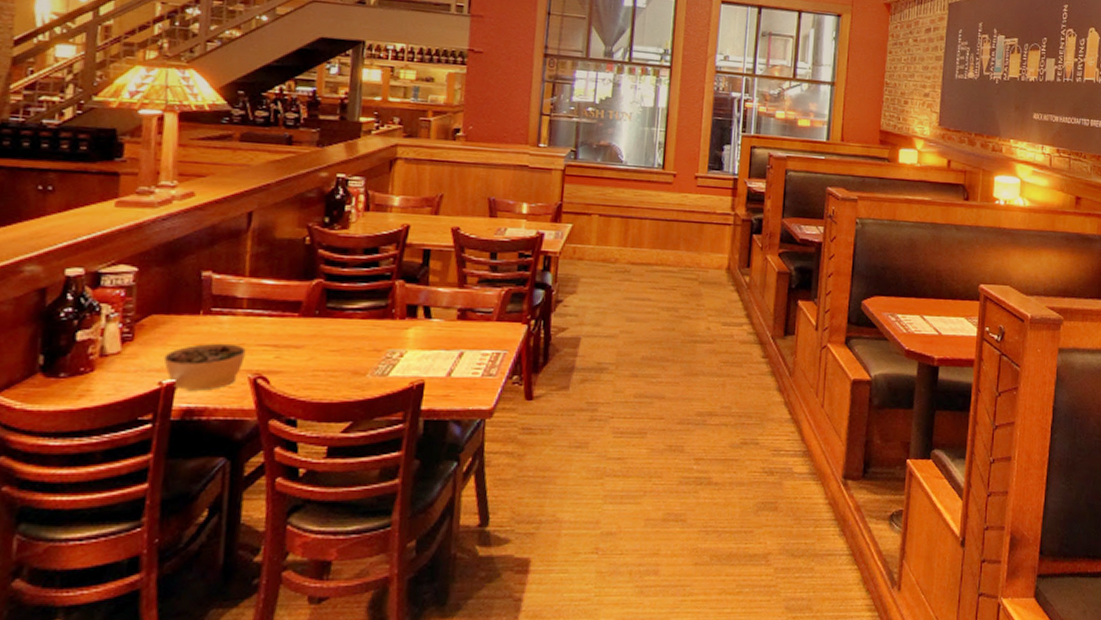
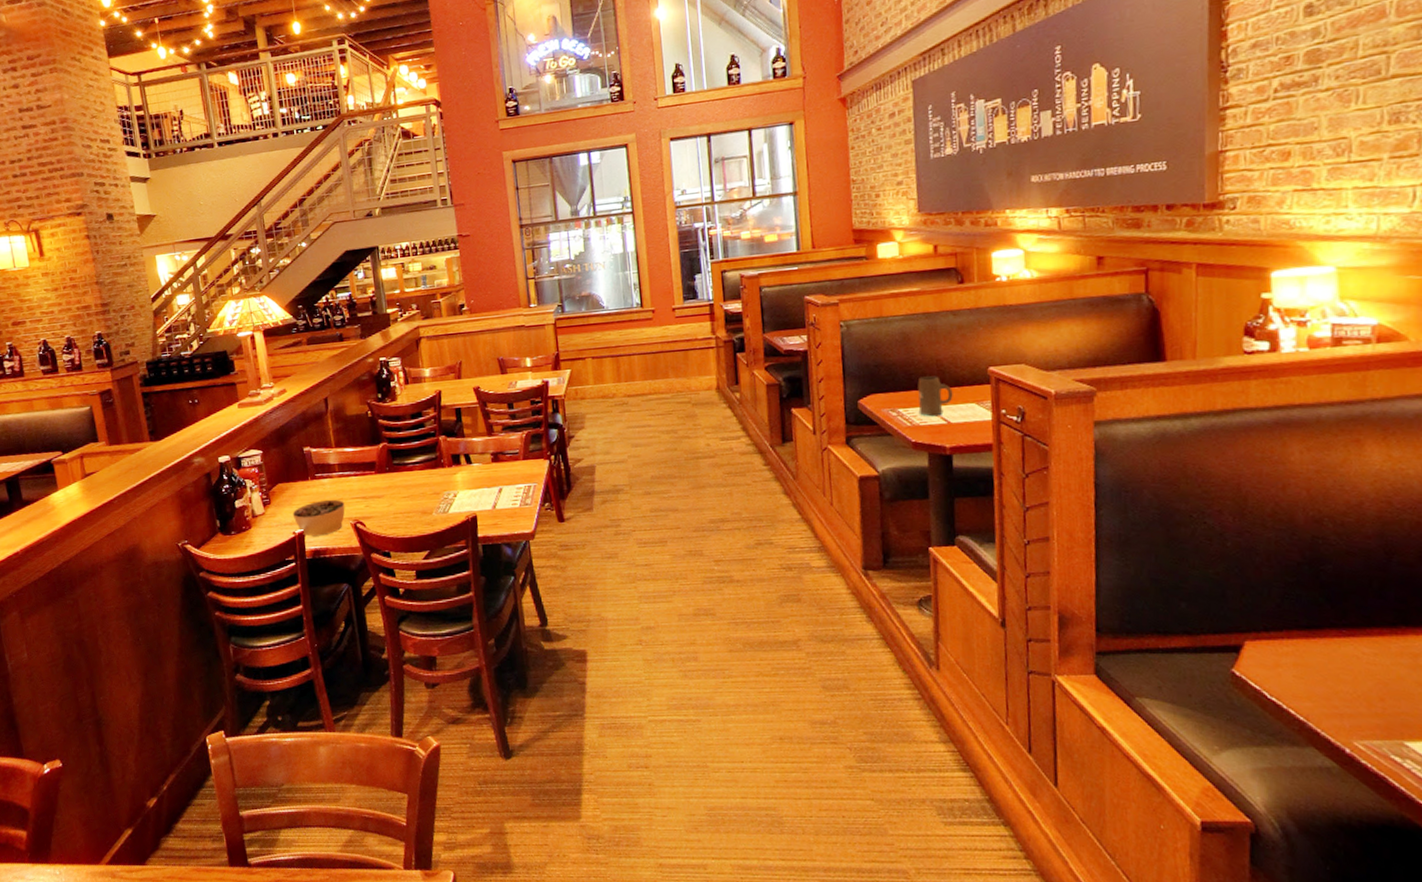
beer mug: none [915,285,947,325] -> present [917,376,953,416]

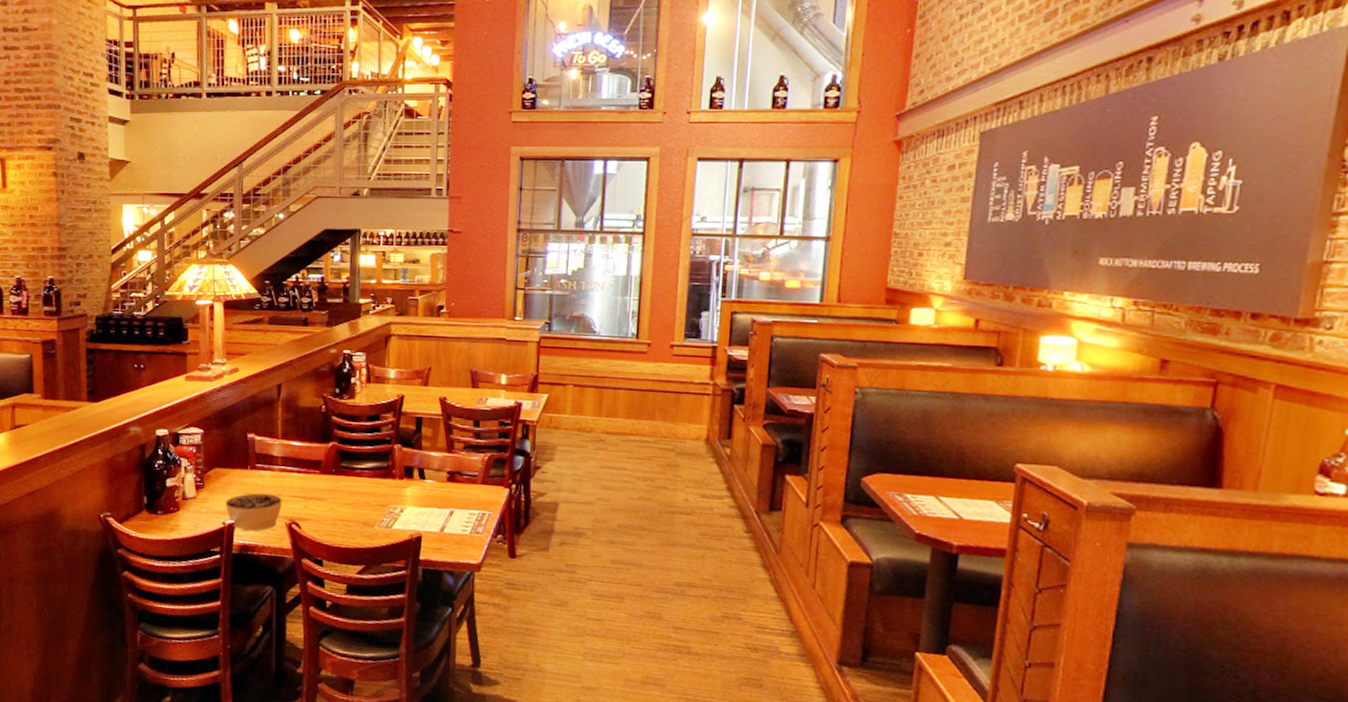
beer mug: present [917,376,953,416] -> none [928,463,971,508]

